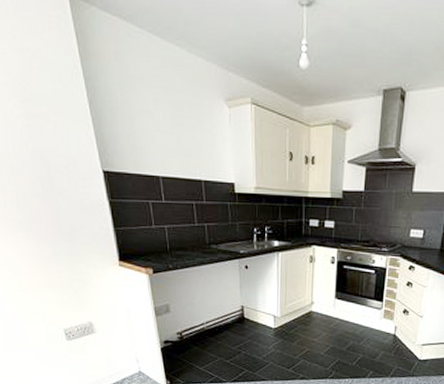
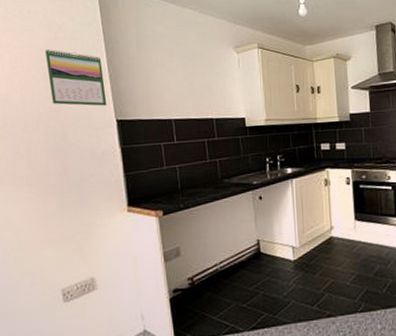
calendar: none [20,80,92,154] -> present [44,49,107,106]

